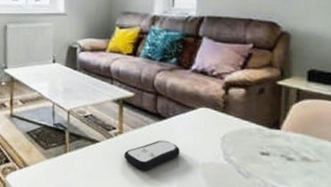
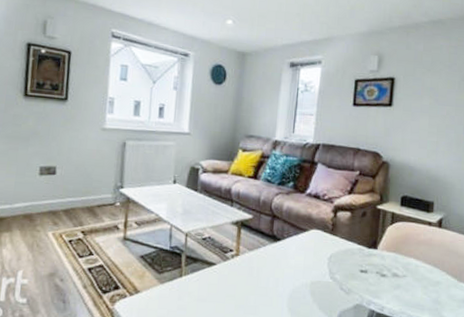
remote control: present [124,140,180,170] -> none [239,261,292,291]

